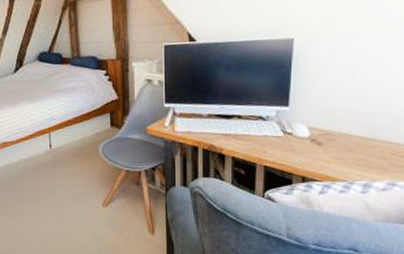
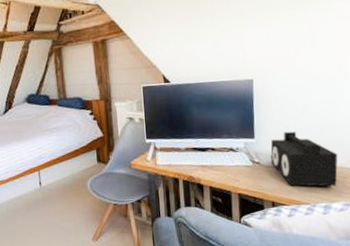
speaker: none [306,99,388,163] -> present [270,131,338,187]

